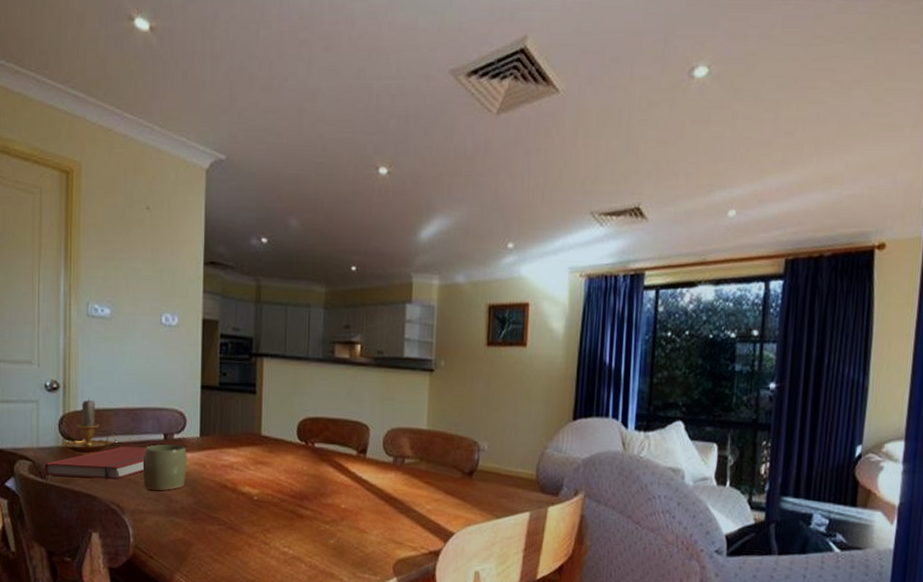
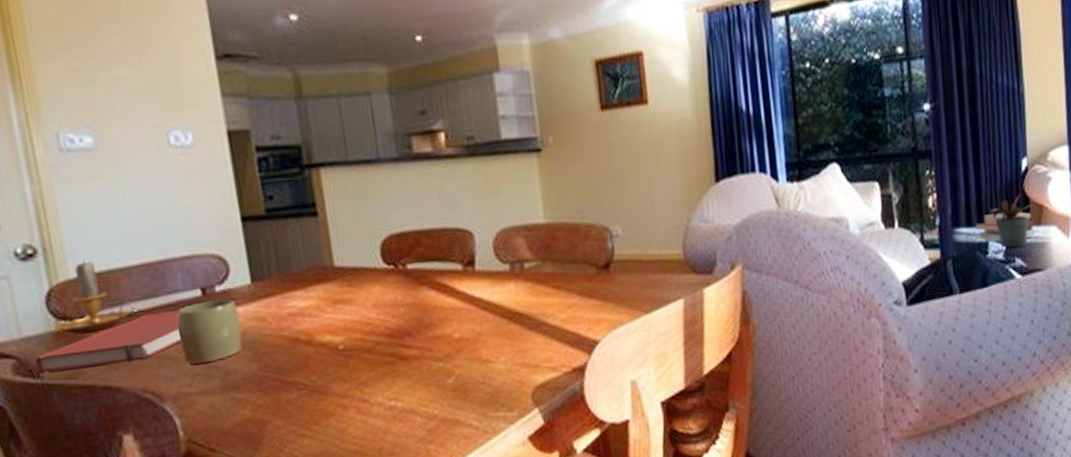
books: none [802,489,861,519] -> present [975,211,1036,243]
potted plant: none [817,476,863,525] -> present [989,193,1034,248]

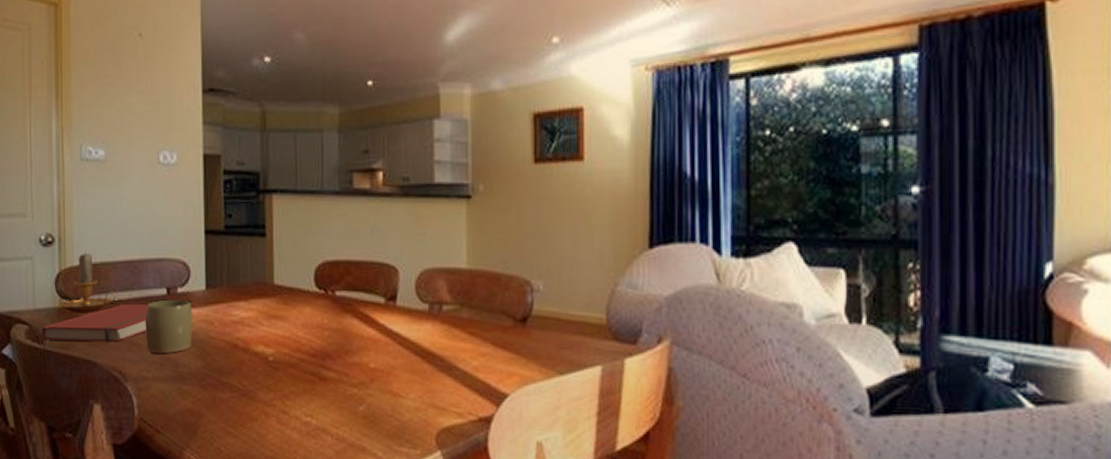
books: present [975,211,1036,243] -> none [972,324,1060,362]
potted plant: present [989,193,1034,248] -> none [993,305,1060,370]

